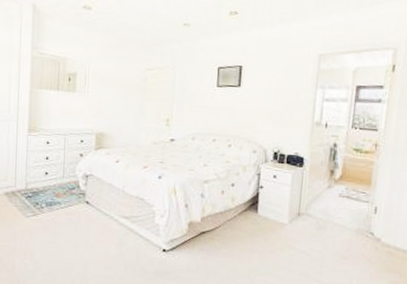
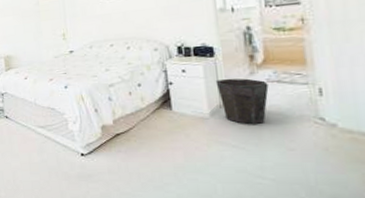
waste bin: none [299,188,340,233] -> present [215,78,269,124]

